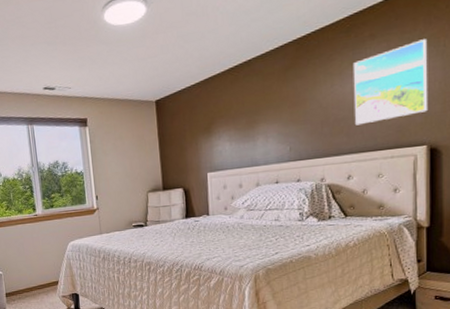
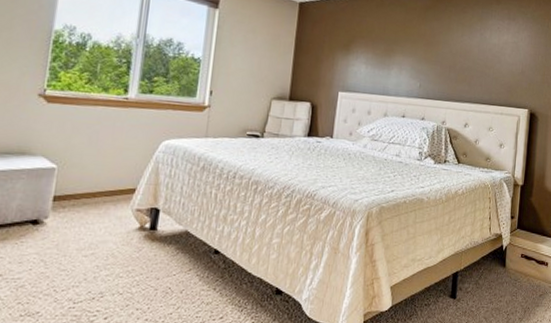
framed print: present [352,39,428,126] -> none [476,16,537,80]

